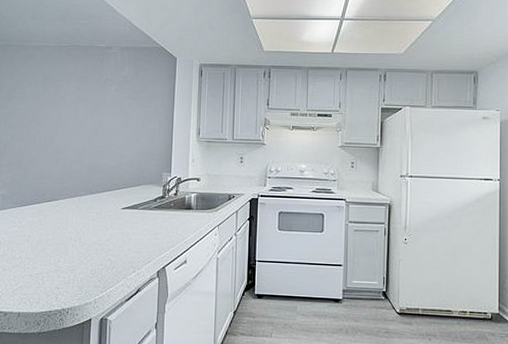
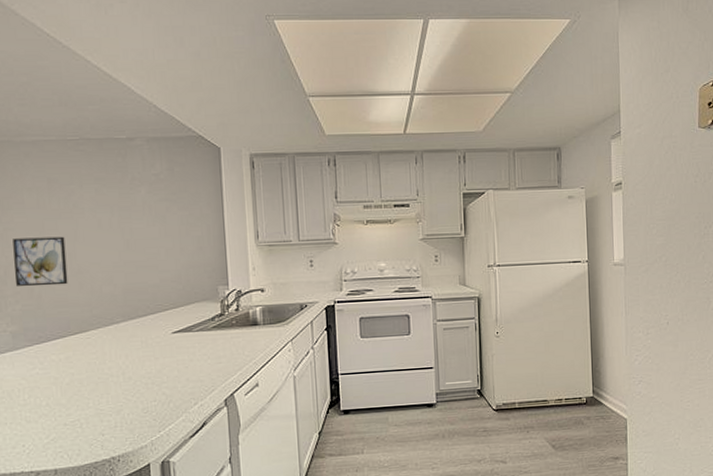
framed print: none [10,121,50,161] -> present [13,236,68,286]

